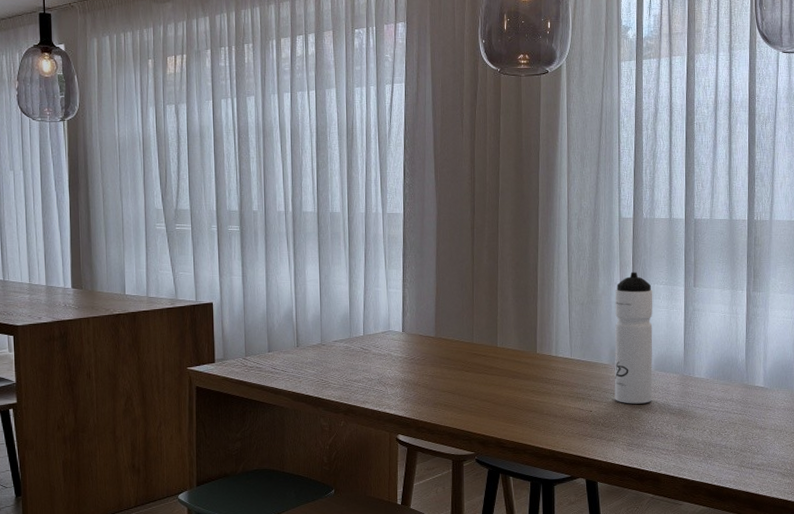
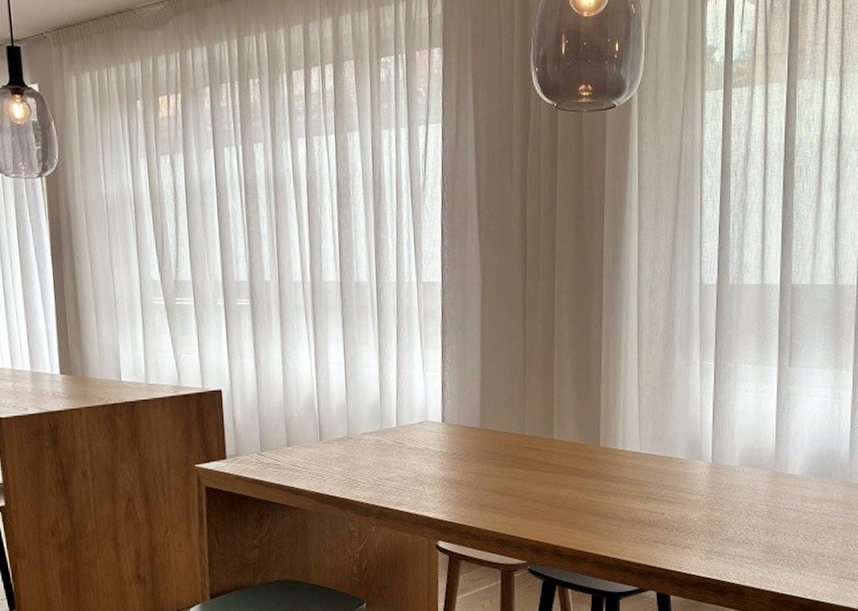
water bottle: present [614,272,653,404] -> none [691,349,740,506]

